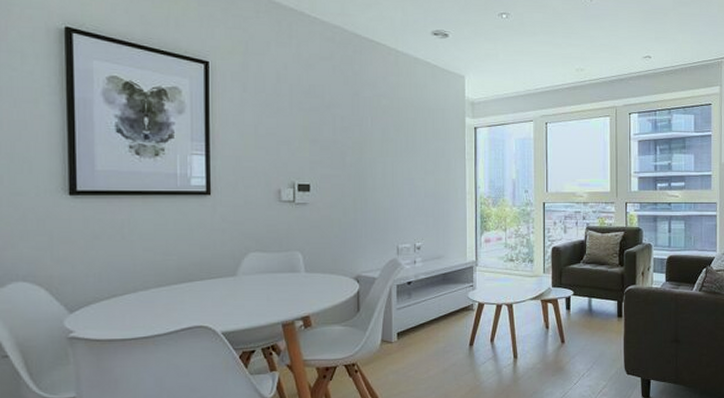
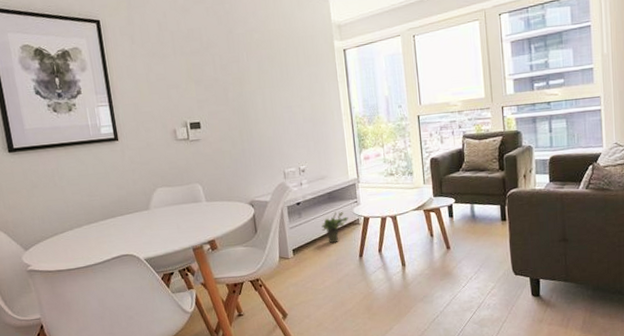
potted plant: none [432,294,462,329] -> present [321,211,349,244]

